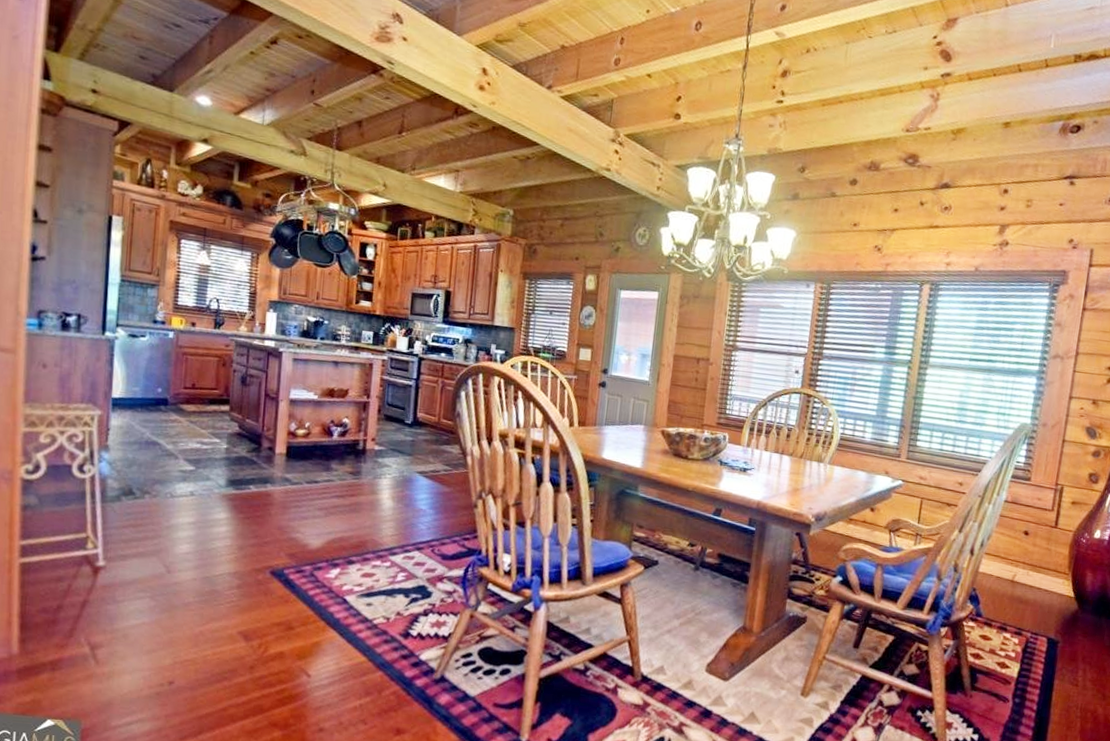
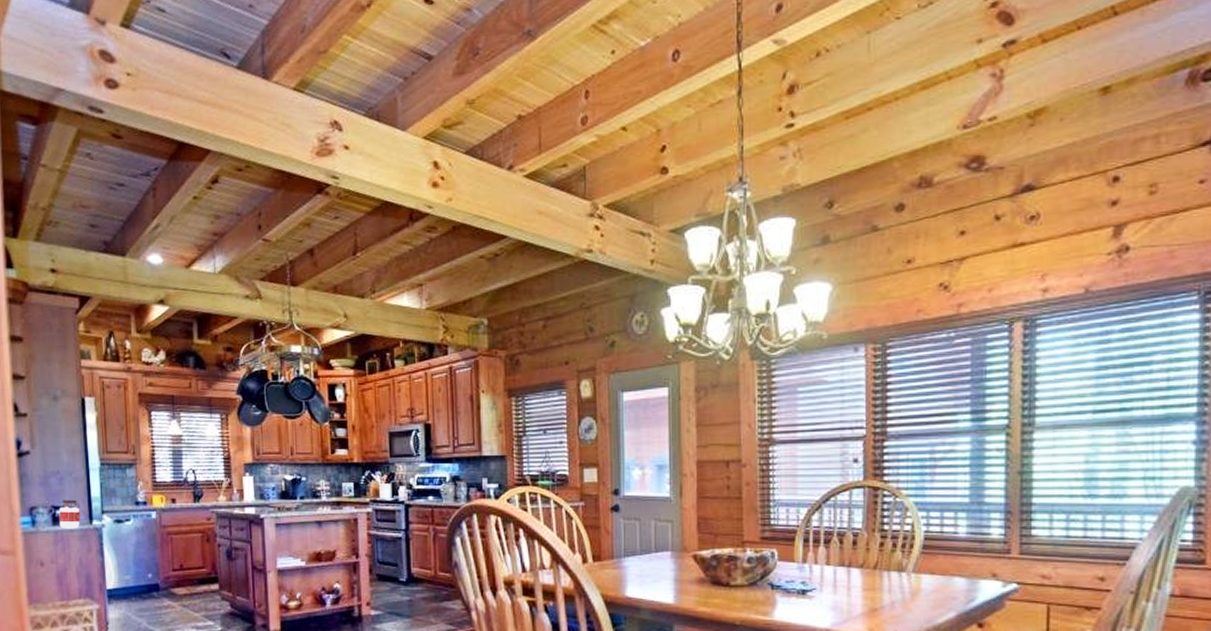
jar: none [69,308,93,337] -> present [59,500,81,529]

